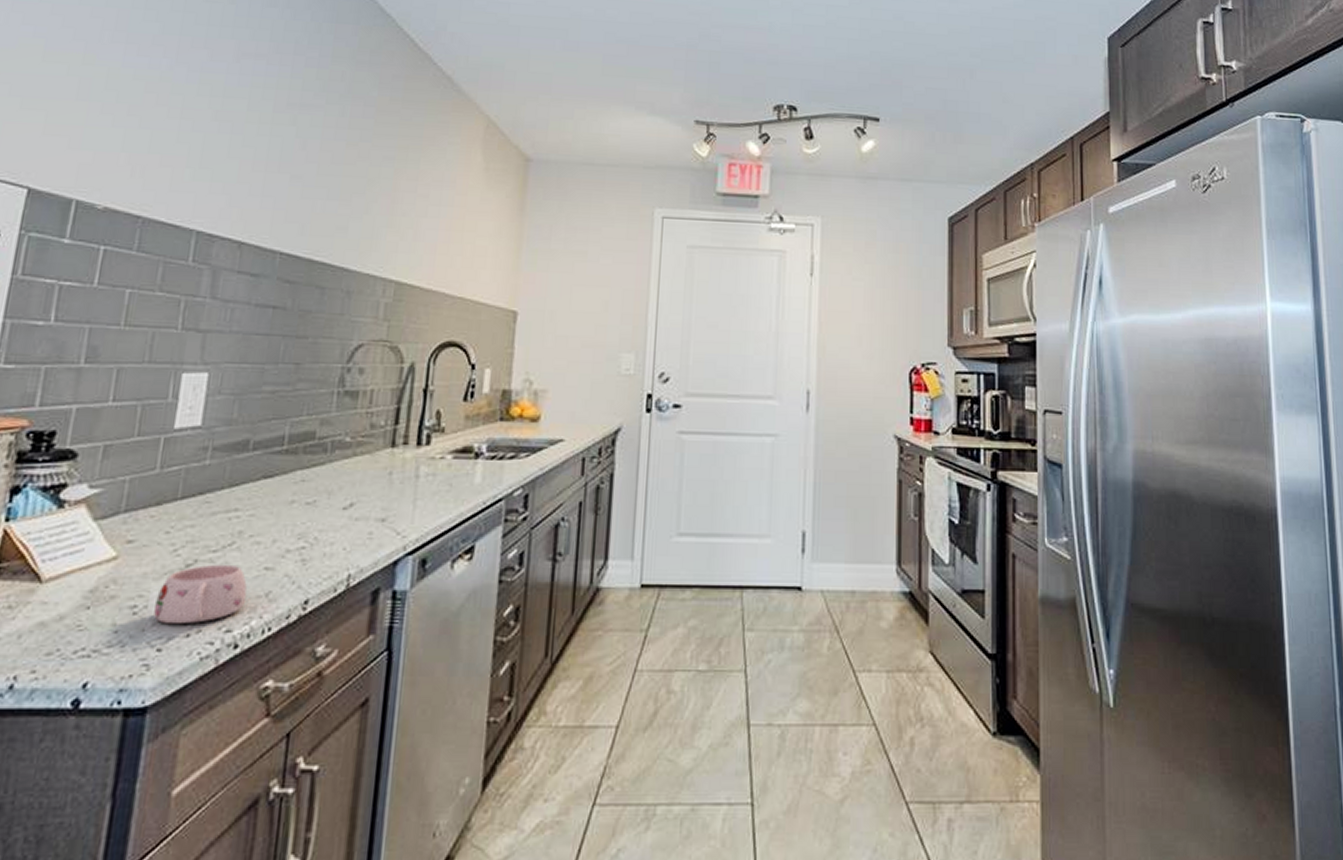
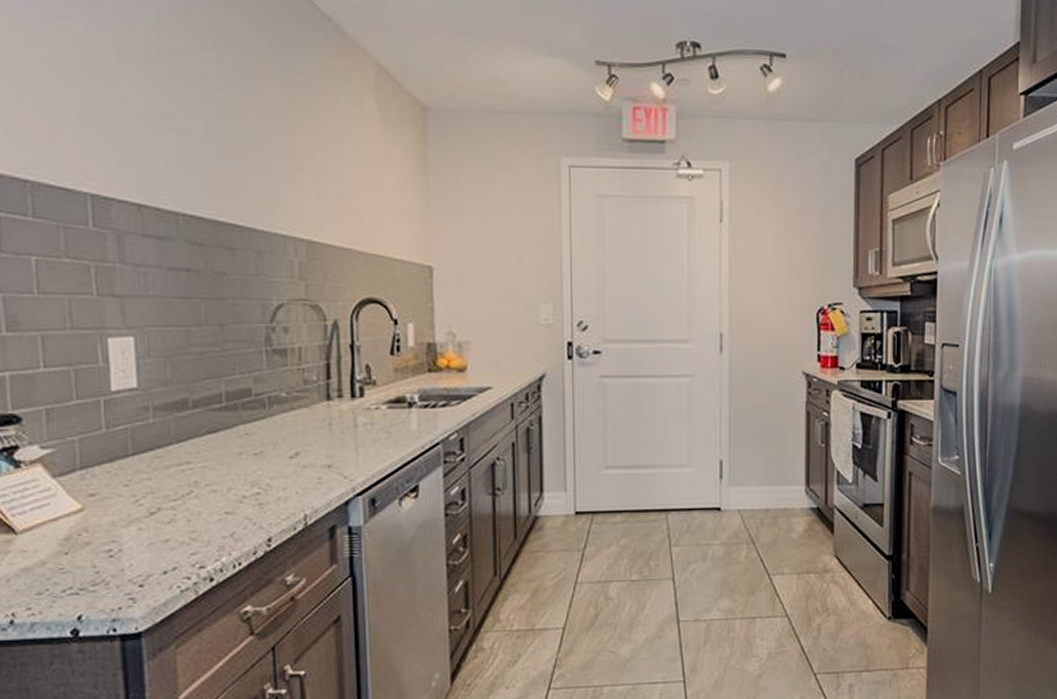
mug: present [154,564,248,625] -> none [128,510,214,564]

